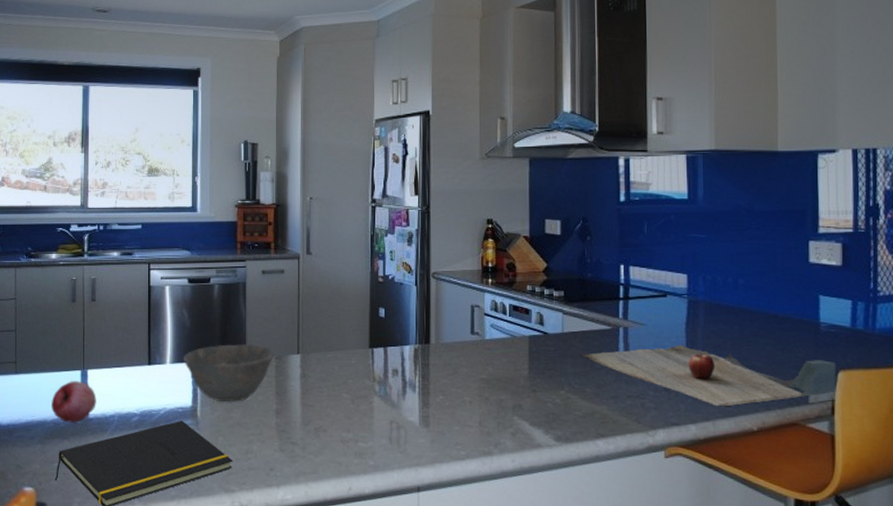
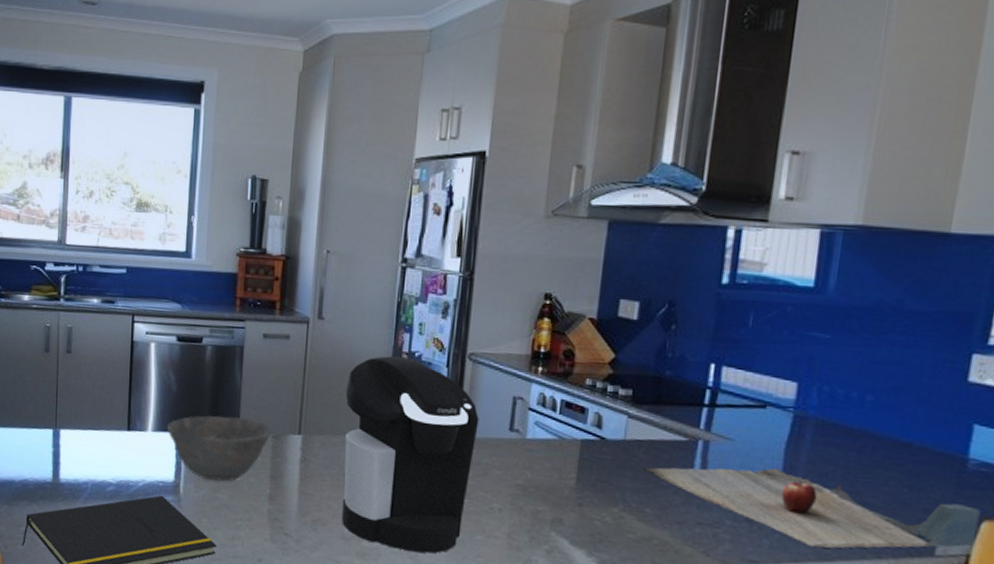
fruit: present [51,381,97,423] -> none [20,440,69,486]
coffee maker: none [334,280,446,447] -> present [341,356,479,554]

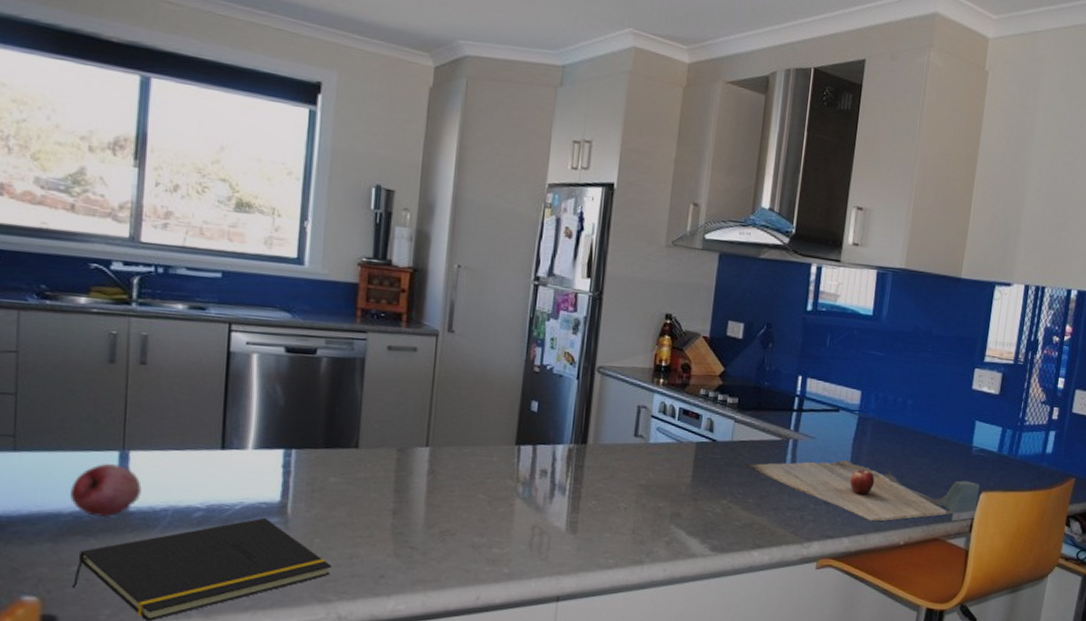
fruit: none [20,440,69,486] -> present [70,464,142,517]
bowl: present [166,415,272,482] -> none [271,429,397,498]
coffee maker: present [341,356,479,554] -> none [471,368,607,554]

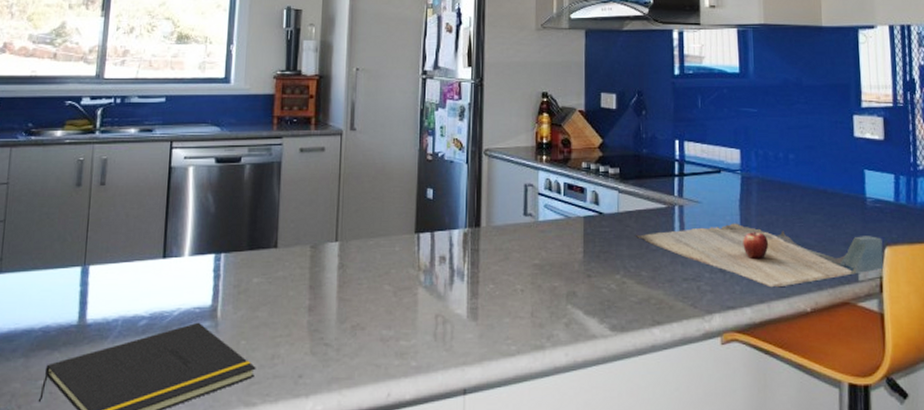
fruit: present [70,464,142,517] -> none [41,280,98,330]

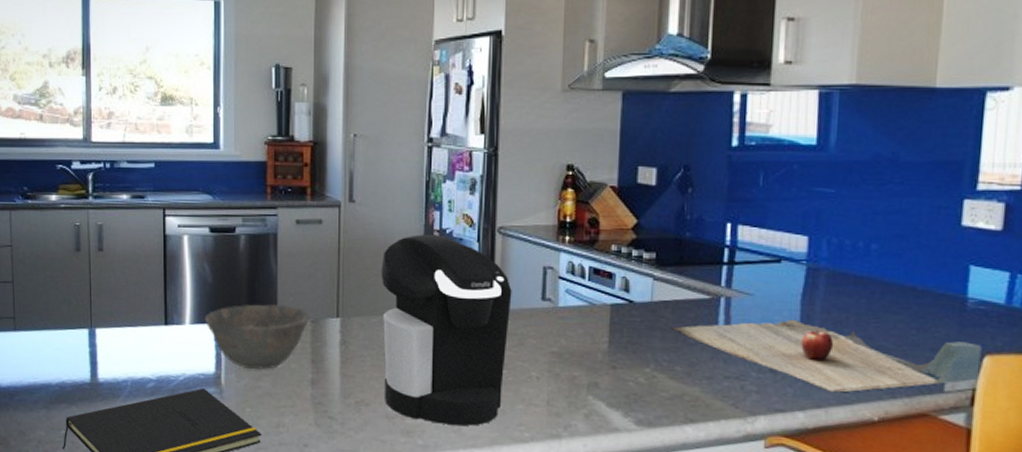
bowl: none [204,232,310,299] -> present [204,304,310,369]
coffee maker: none [378,158,497,343] -> present [381,234,512,426]

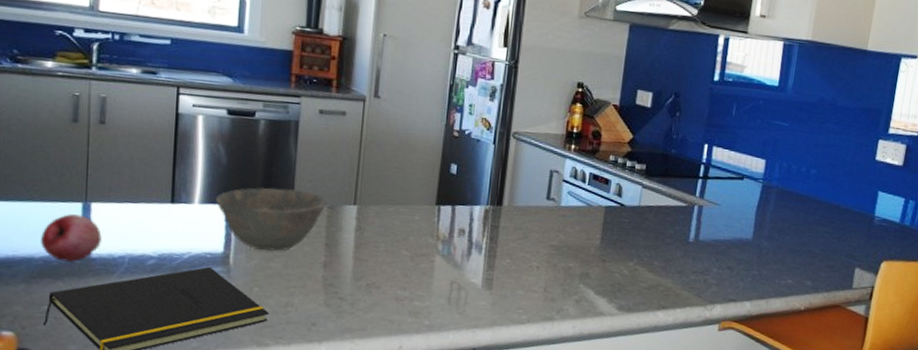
fruit: none [56,340,107,387] -> present [41,214,102,262]
coffee maker: present [381,234,512,426] -> none [395,133,521,309]
cutting board: present [670,319,982,393] -> none [652,226,881,287]

